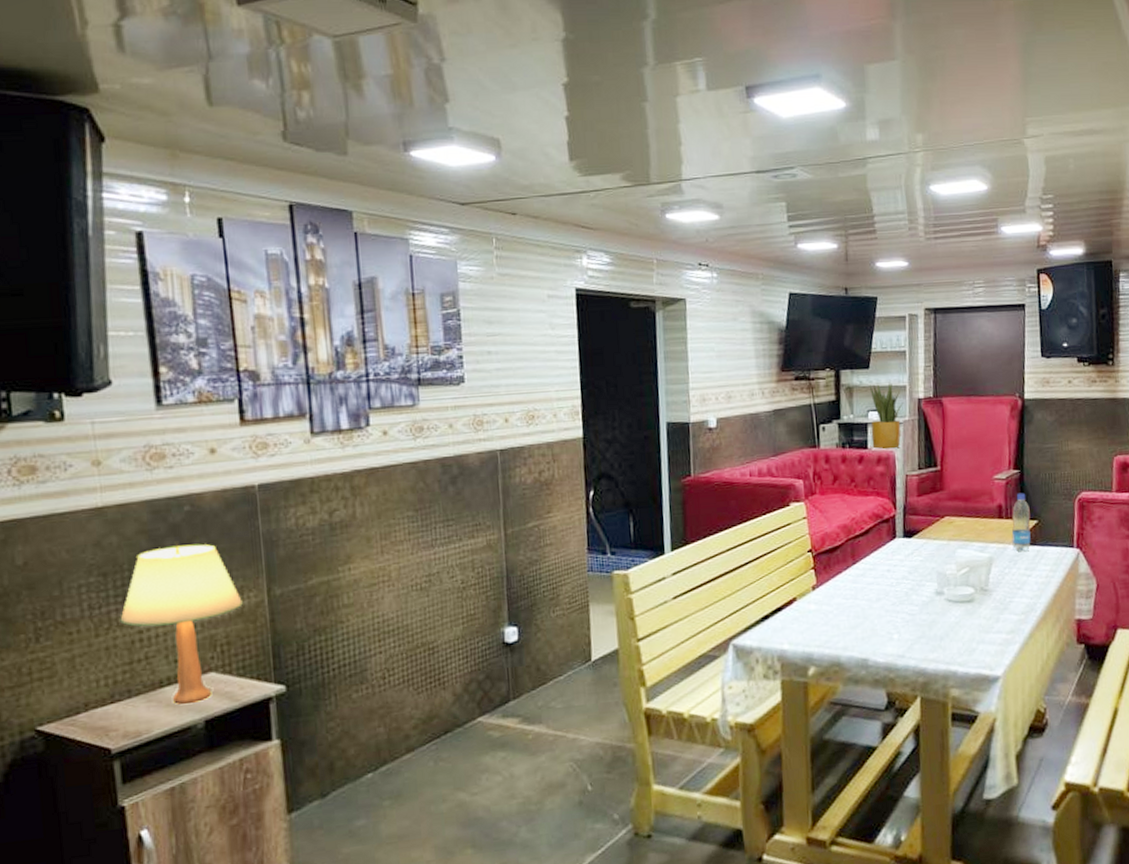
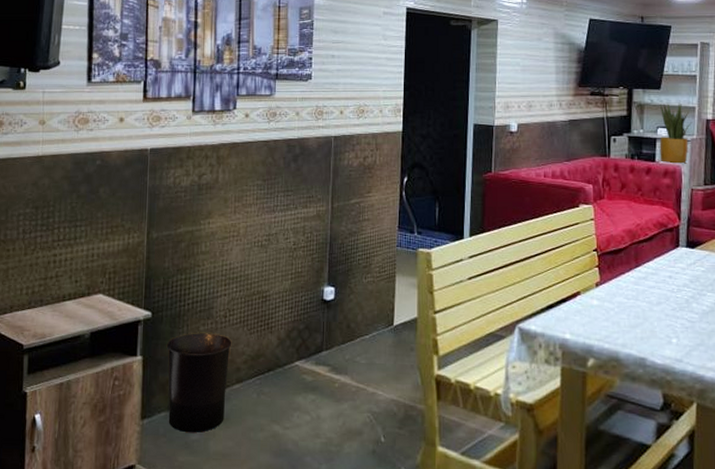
table lamp: present [120,543,244,704] -> none [42,188,130,317]
waste bin: none [311,699,396,819] -> present [167,333,232,432]

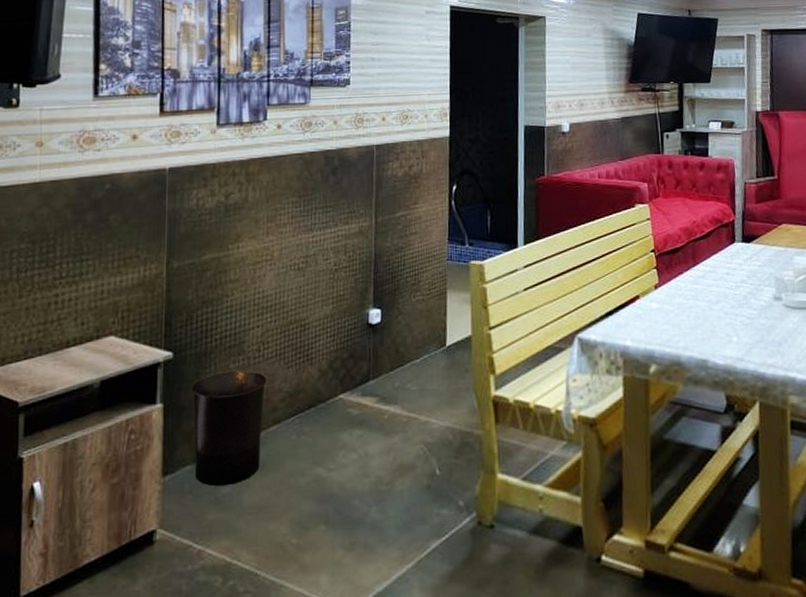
planter: present [659,102,693,164] -> none [710,95,743,158]

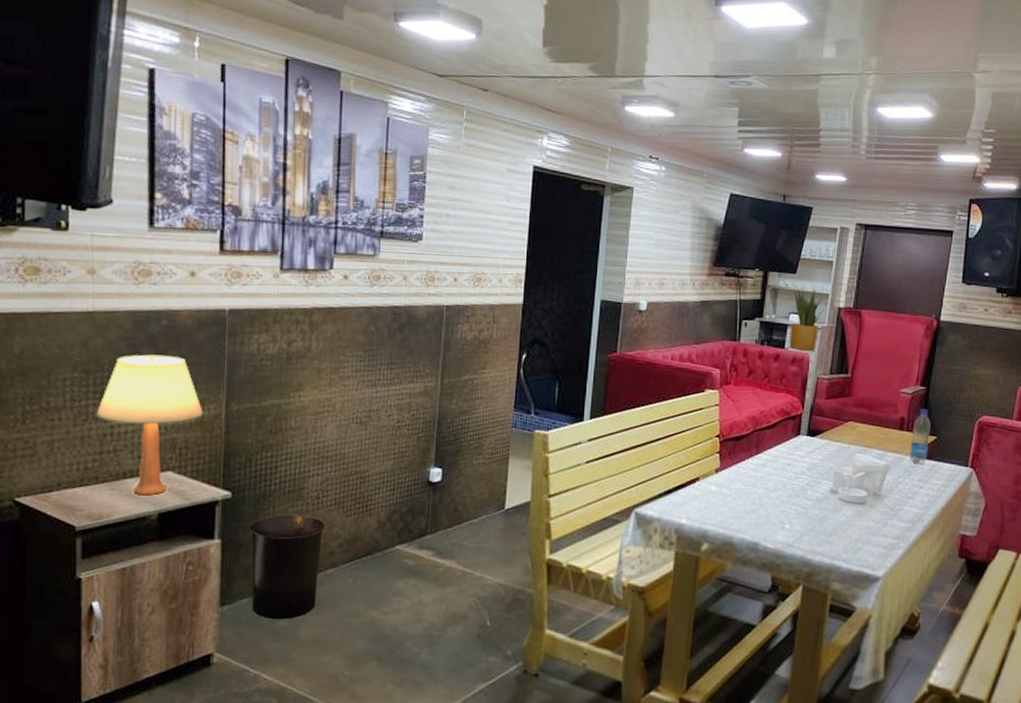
table lamp: none [41,216,146,364] -> present [96,352,204,496]
planter: none [710,95,743,158] -> present [789,288,825,352]

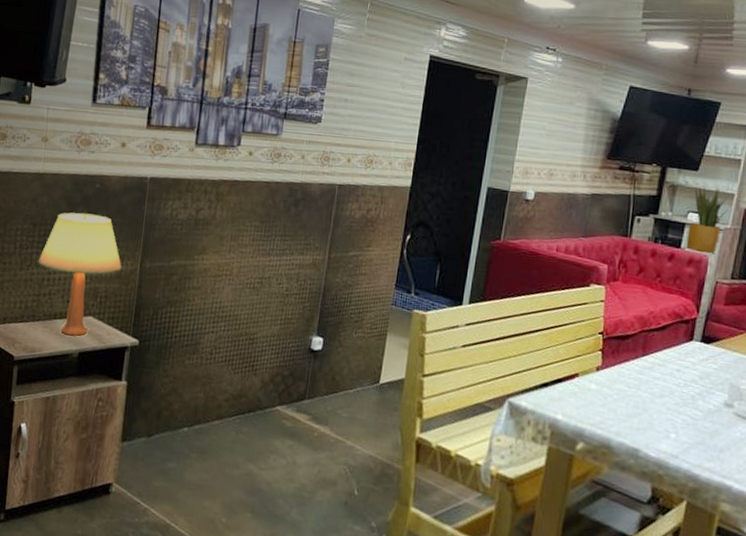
waste bin: present [250,515,325,619] -> none [147,365,216,462]

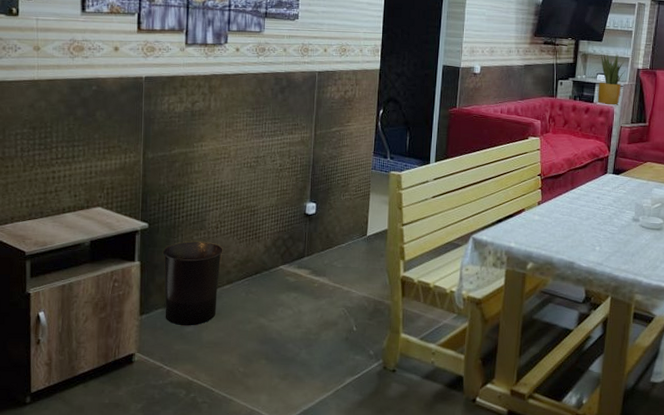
table lamp: present [38,211,123,337] -> none [41,112,126,227]
waste bin: none [147,365,216,462] -> present [163,241,223,325]

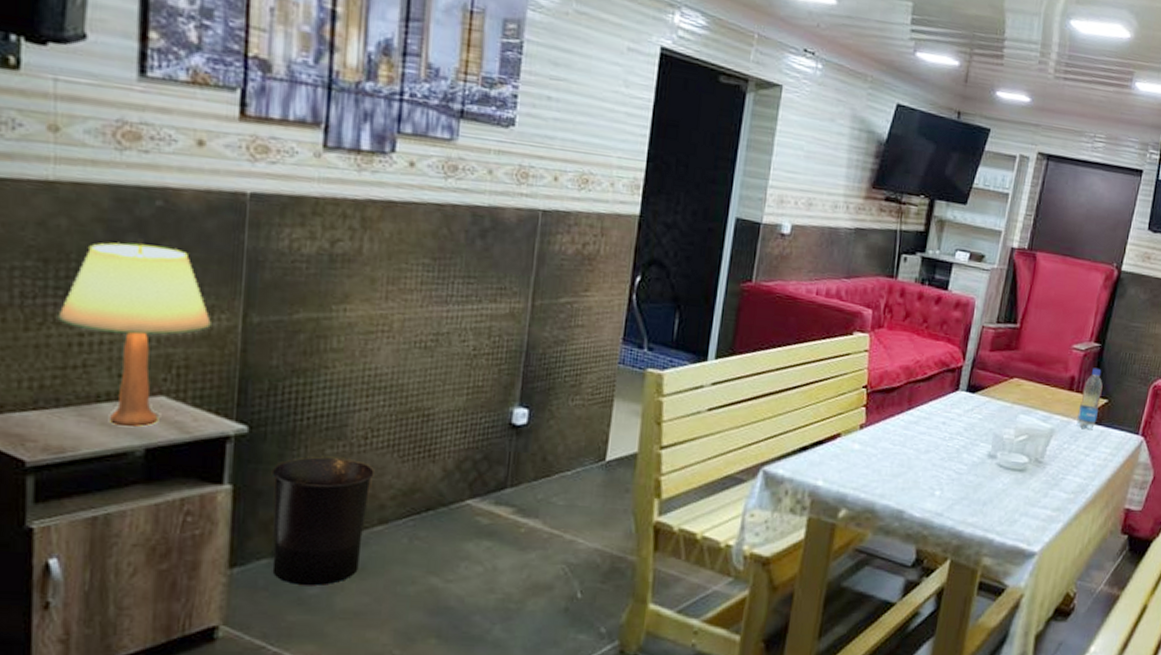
table lamp: none [41,112,126,227] -> present [57,240,213,426]
planter: present [597,53,626,105] -> none [953,222,996,296]

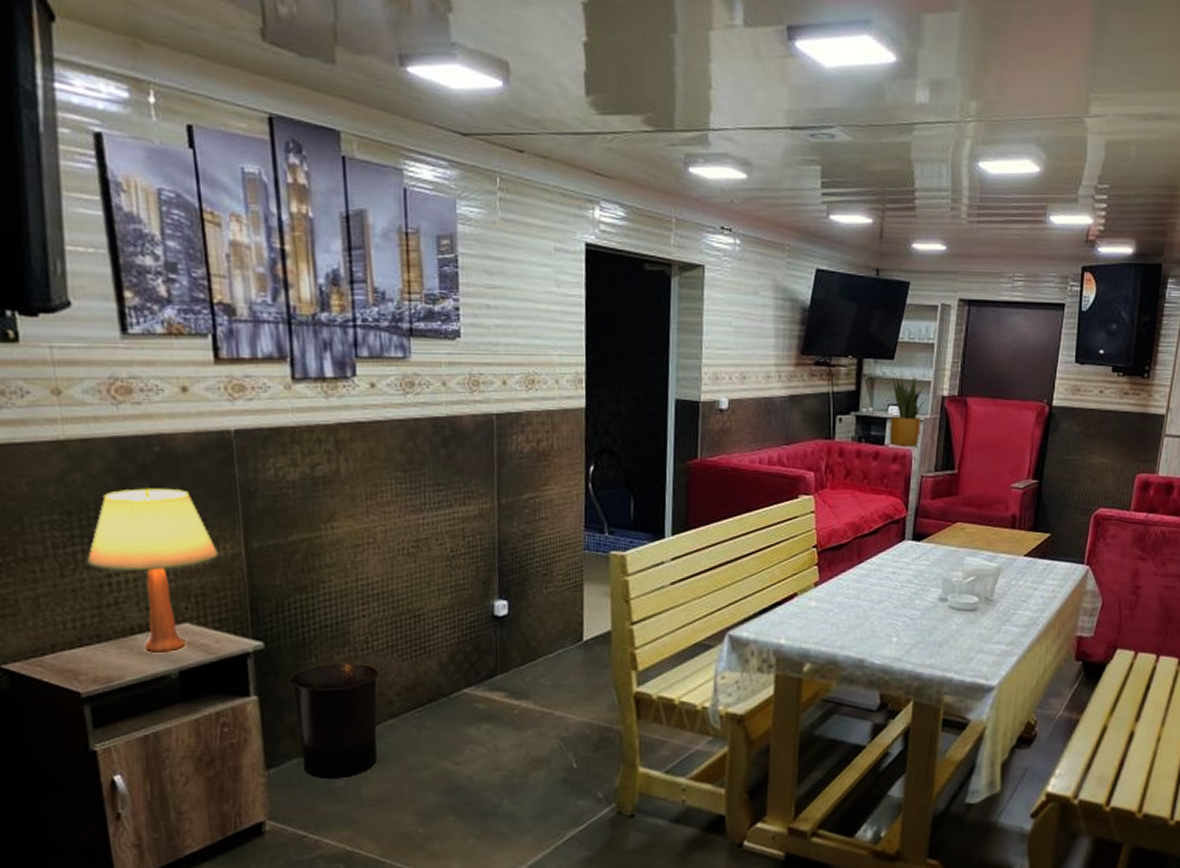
planter: none [953,222,996,296] -> present [889,376,927,447]
bottle: present [1076,368,1103,430] -> none [1022,504,1045,565]

